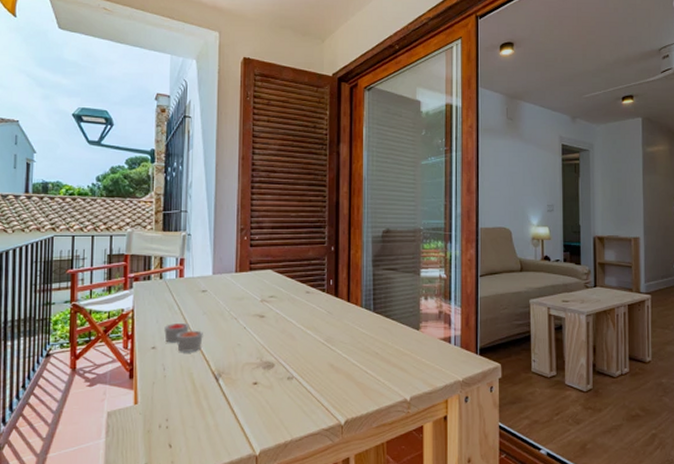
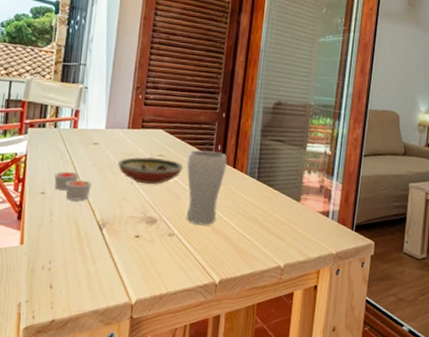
decorative bowl: none [228,299,297,328] -> present [117,156,184,185]
drinking glass: none [299,287,341,365] -> present [186,150,227,225]

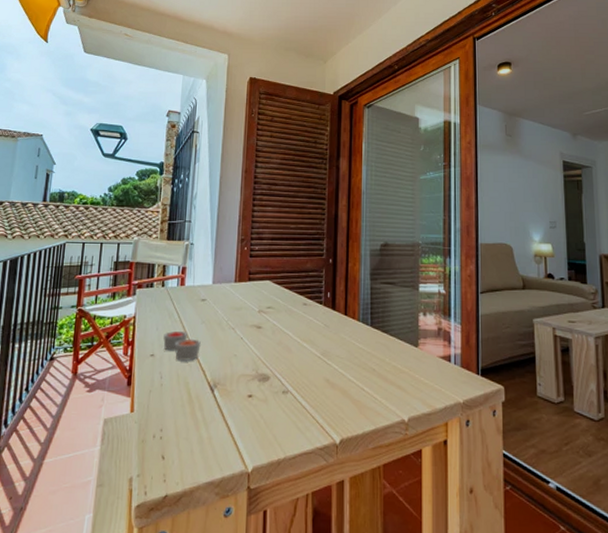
decorative bowl: present [117,156,184,185] -> none [226,309,294,339]
drinking glass: present [186,150,227,225] -> none [296,299,338,379]

